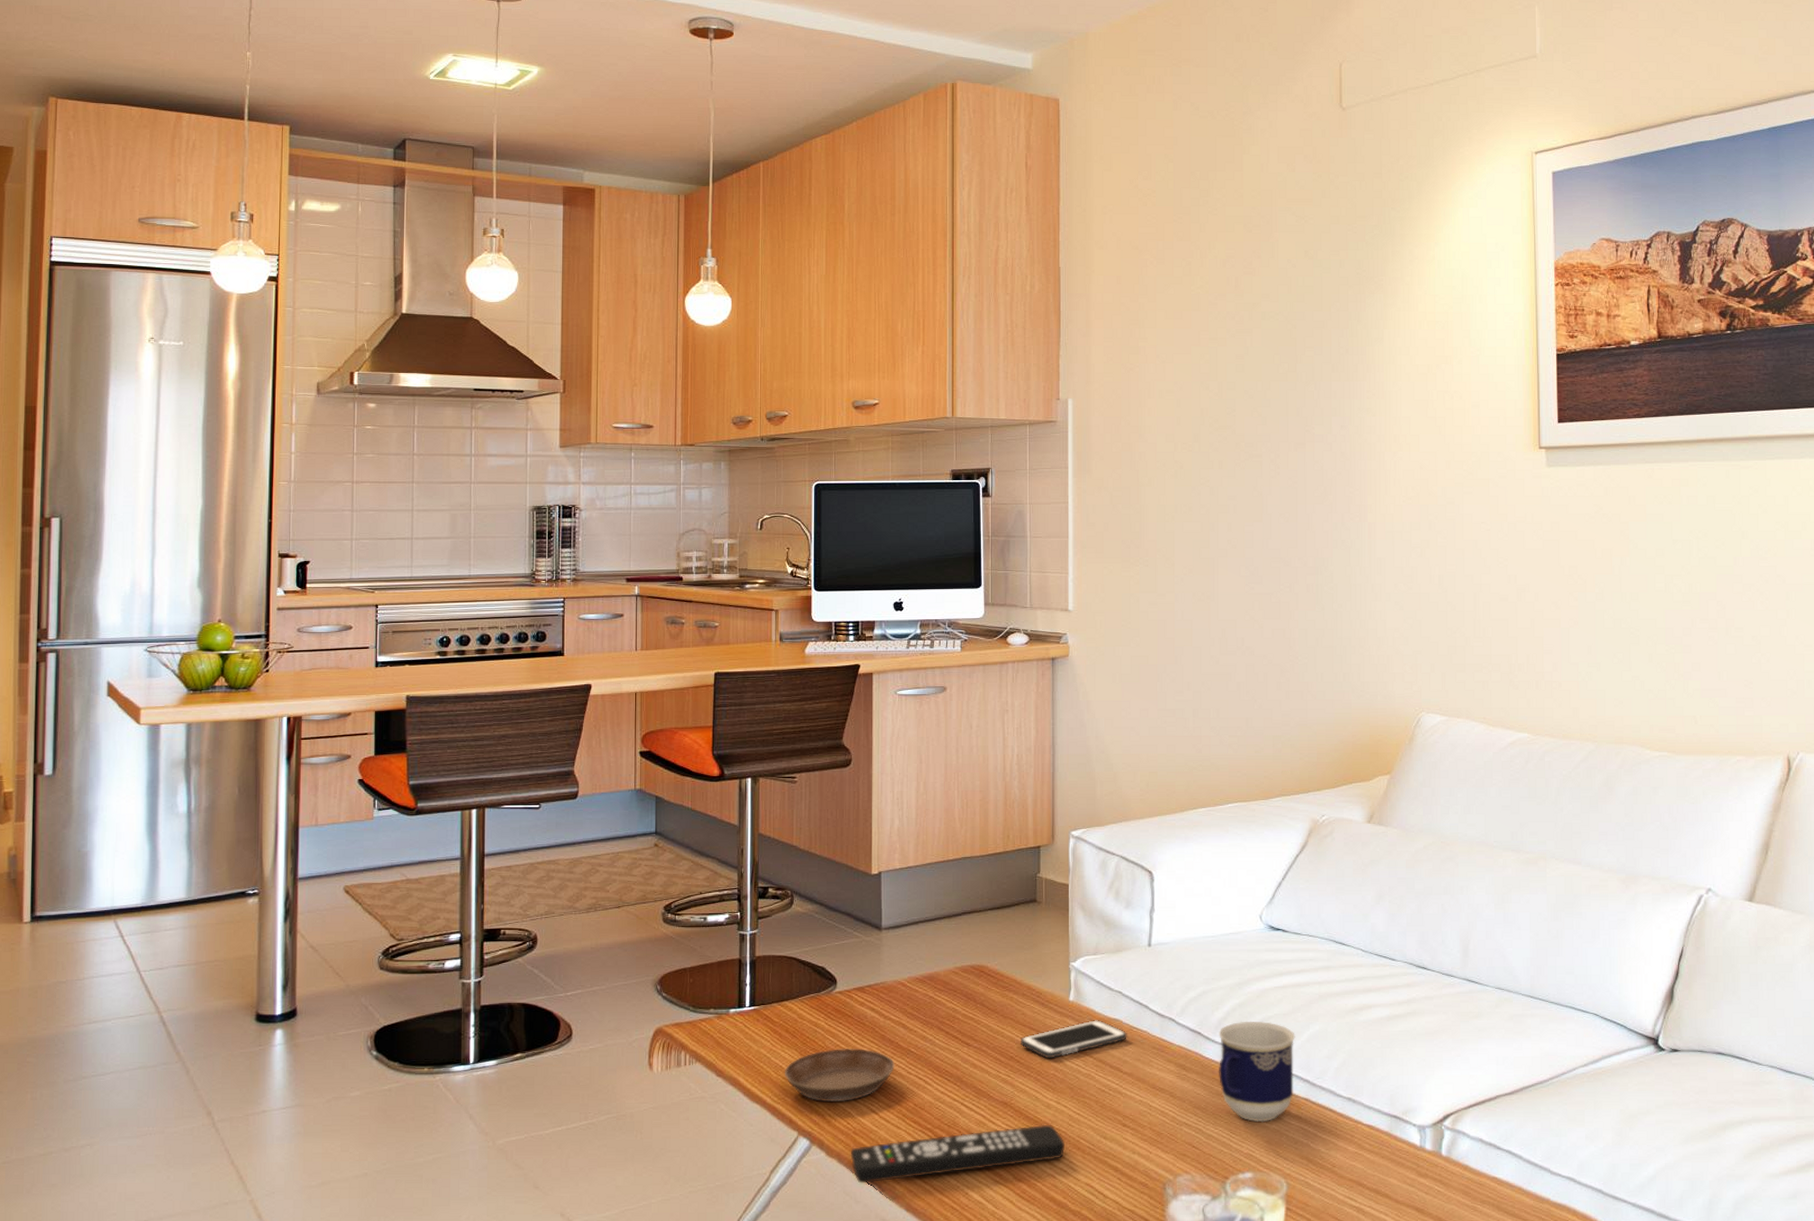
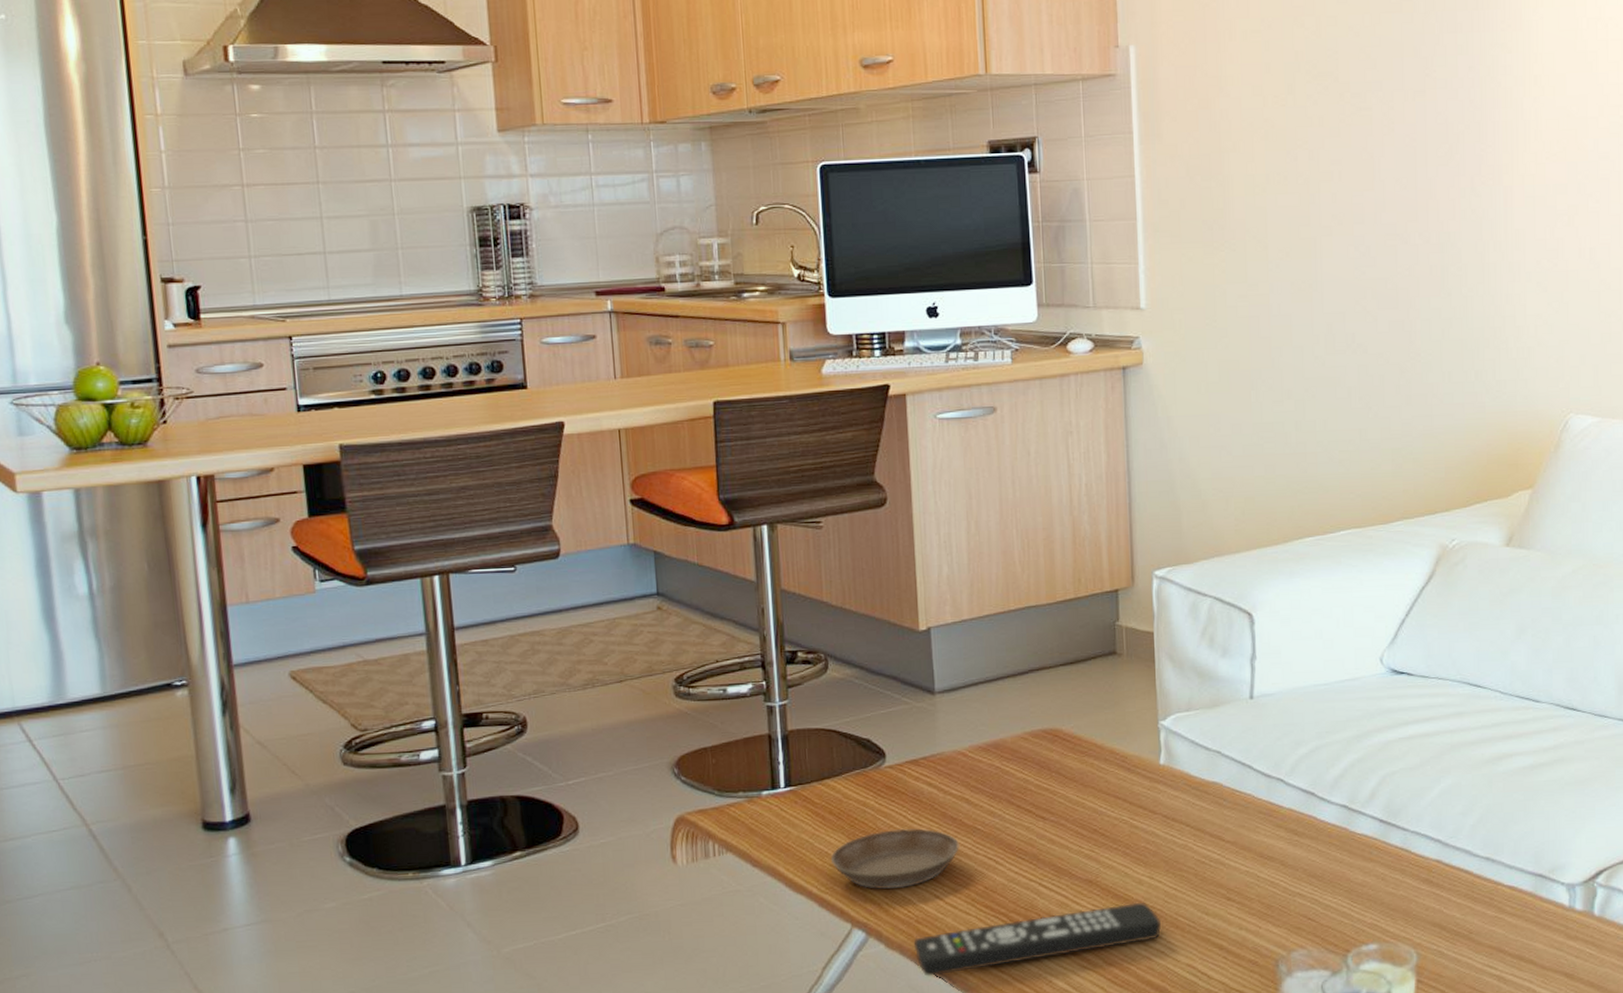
cell phone: present [1021,1019,1127,1058] -> none [1105,783,1229,829]
cup: present [1218,1021,1295,1123] -> none [1335,777,1424,889]

